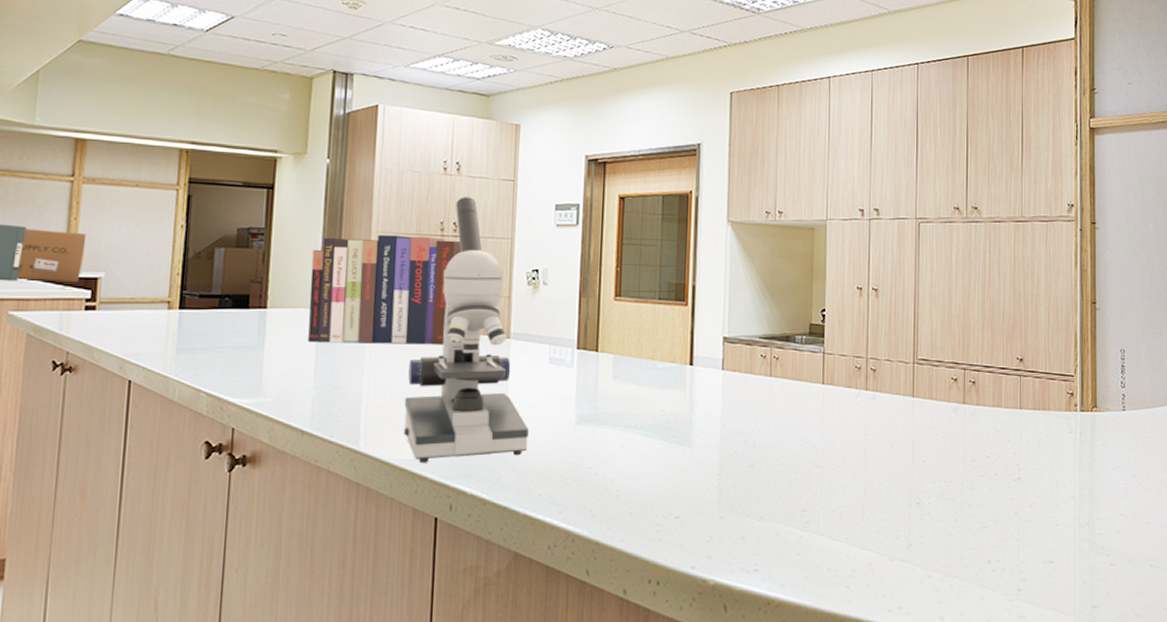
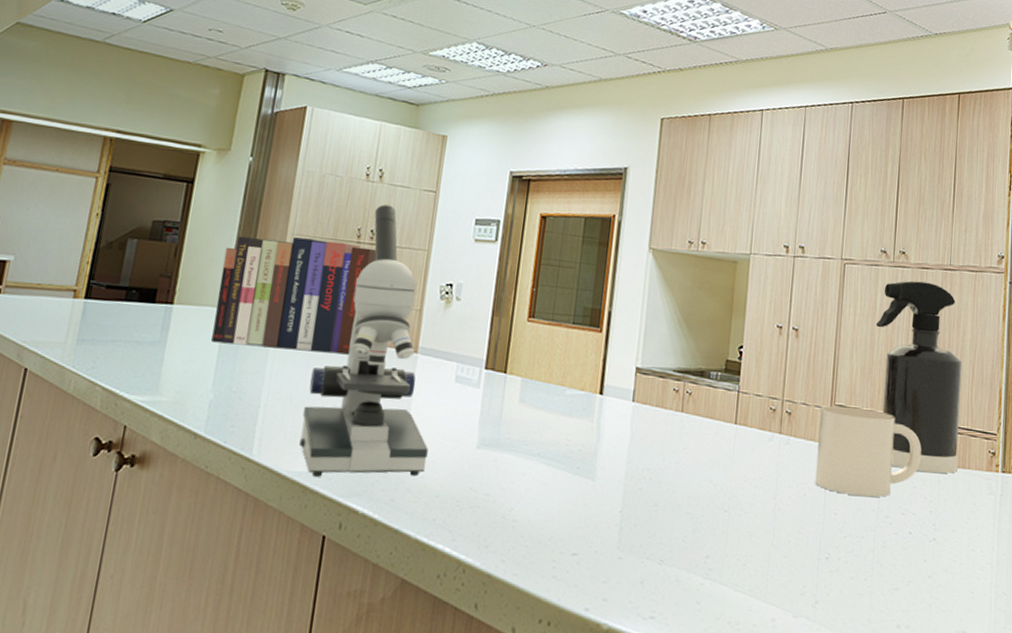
mug: none [902,359,1002,444] -> present [815,405,922,498]
spray bottle: none [952,234,1038,417] -> present [875,280,963,474]

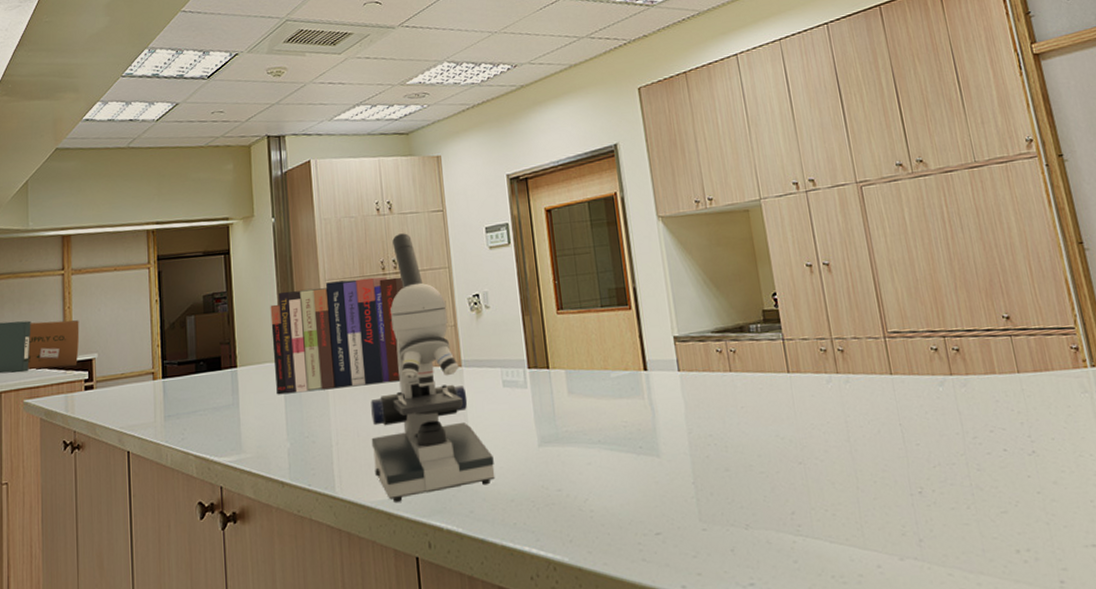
mug: present [815,405,922,498] -> none [873,329,997,423]
spray bottle: present [875,280,963,474] -> none [909,185,1040,384]

